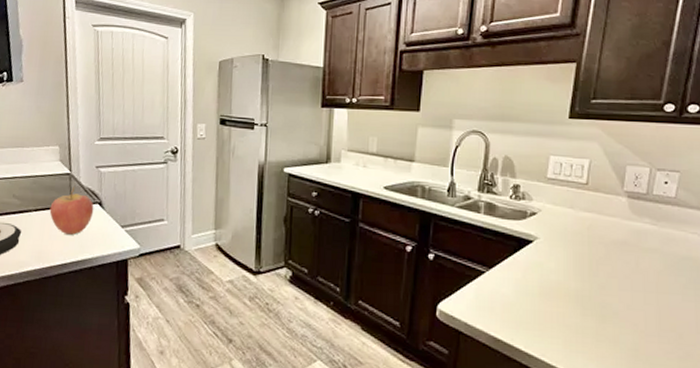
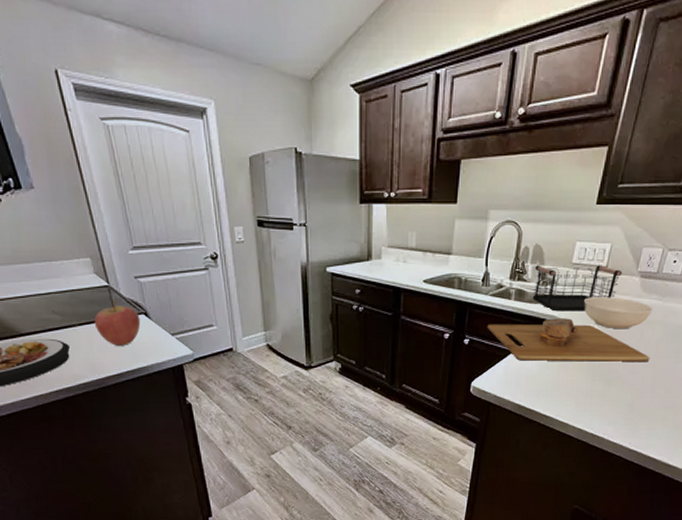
cutting board: none [454,237,651,297] -> present [487,318,650,362]
dish rack: none [504,178,606,232] -> present [532,265,623,312]
bowl: none [564,216,648,256] -> present [584,297,653,330]

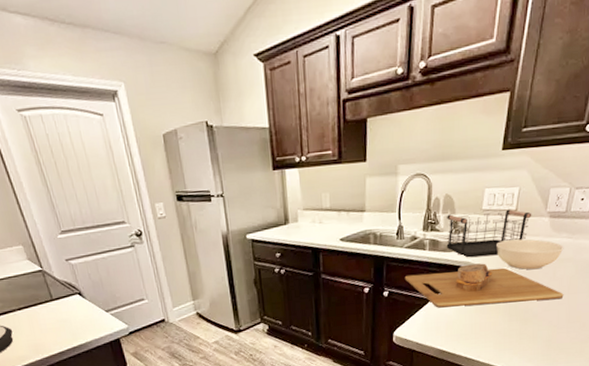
fruit: present [94,299,141,346] -> none [32,282,76,326]

